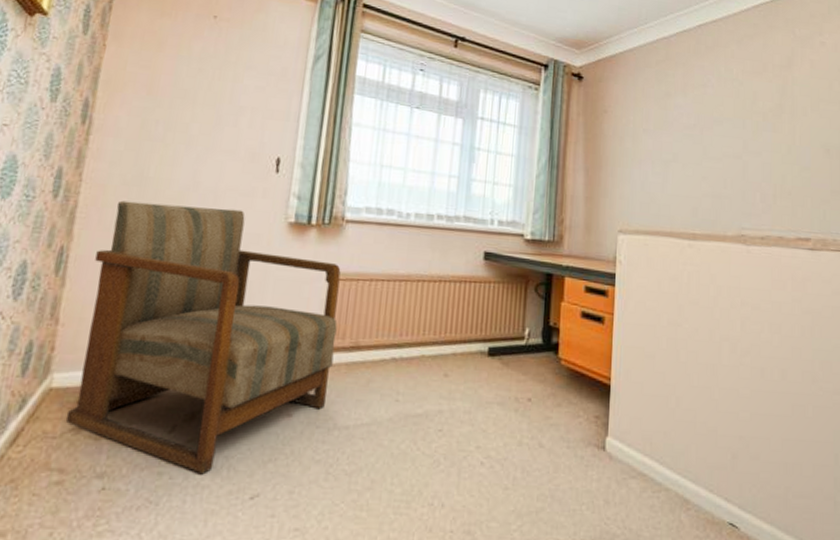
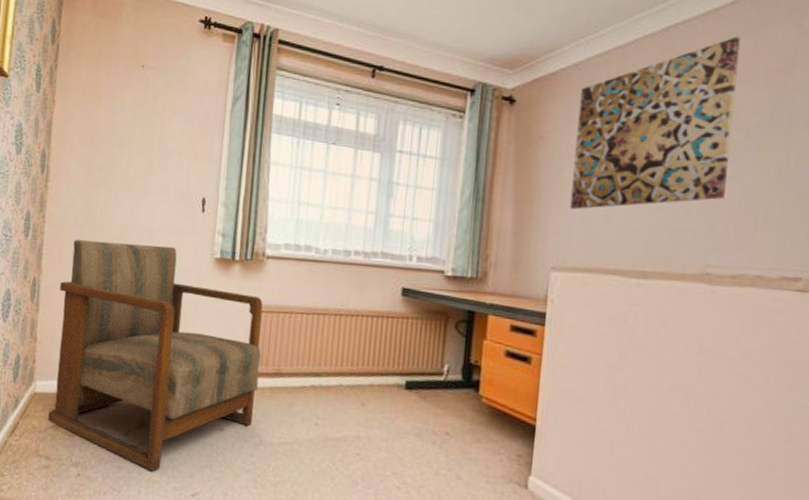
wall art: none [632,37,753,178] -> present [570,36,740,210]

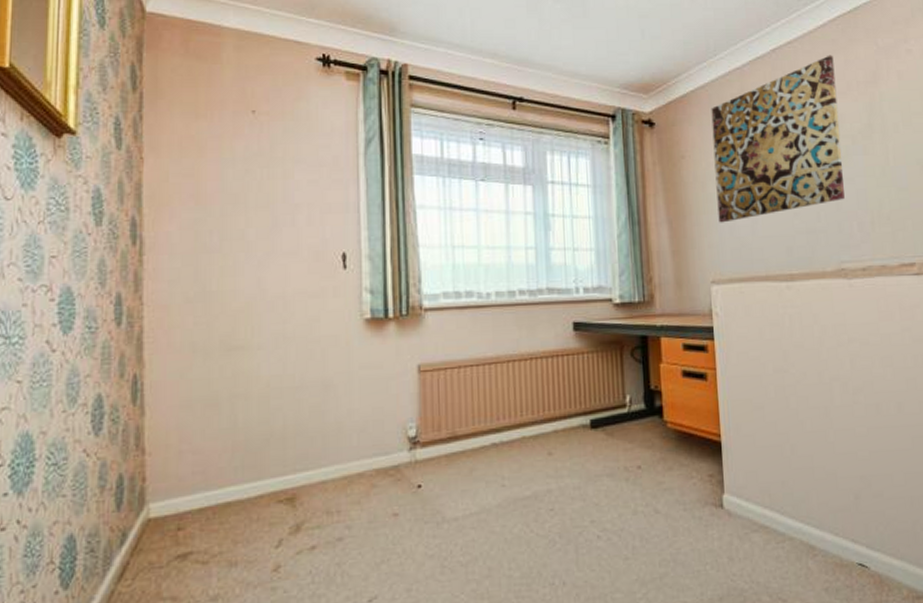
armchair: present [47,239,263,472] -> none [169,312,432,585]

